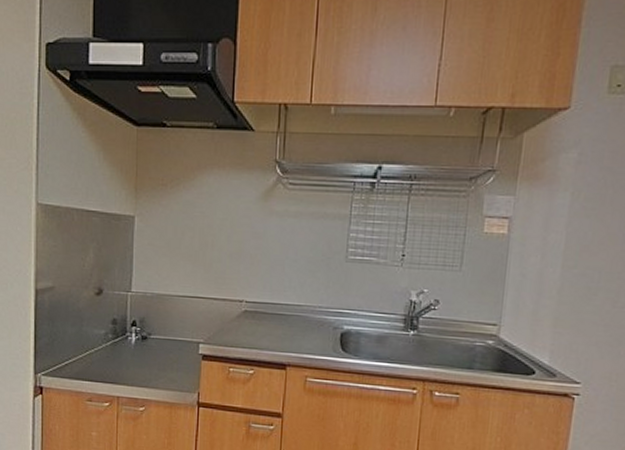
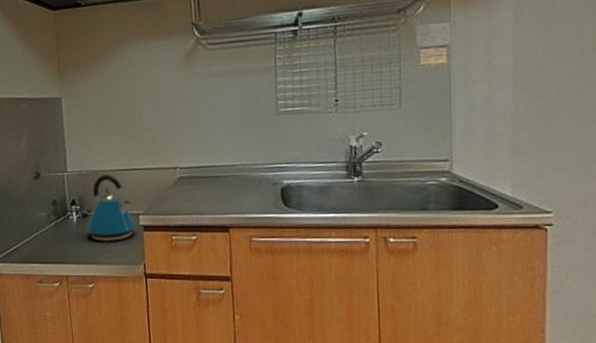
kettle: none [144,299,195,367] -> present [86,174,136,241]

